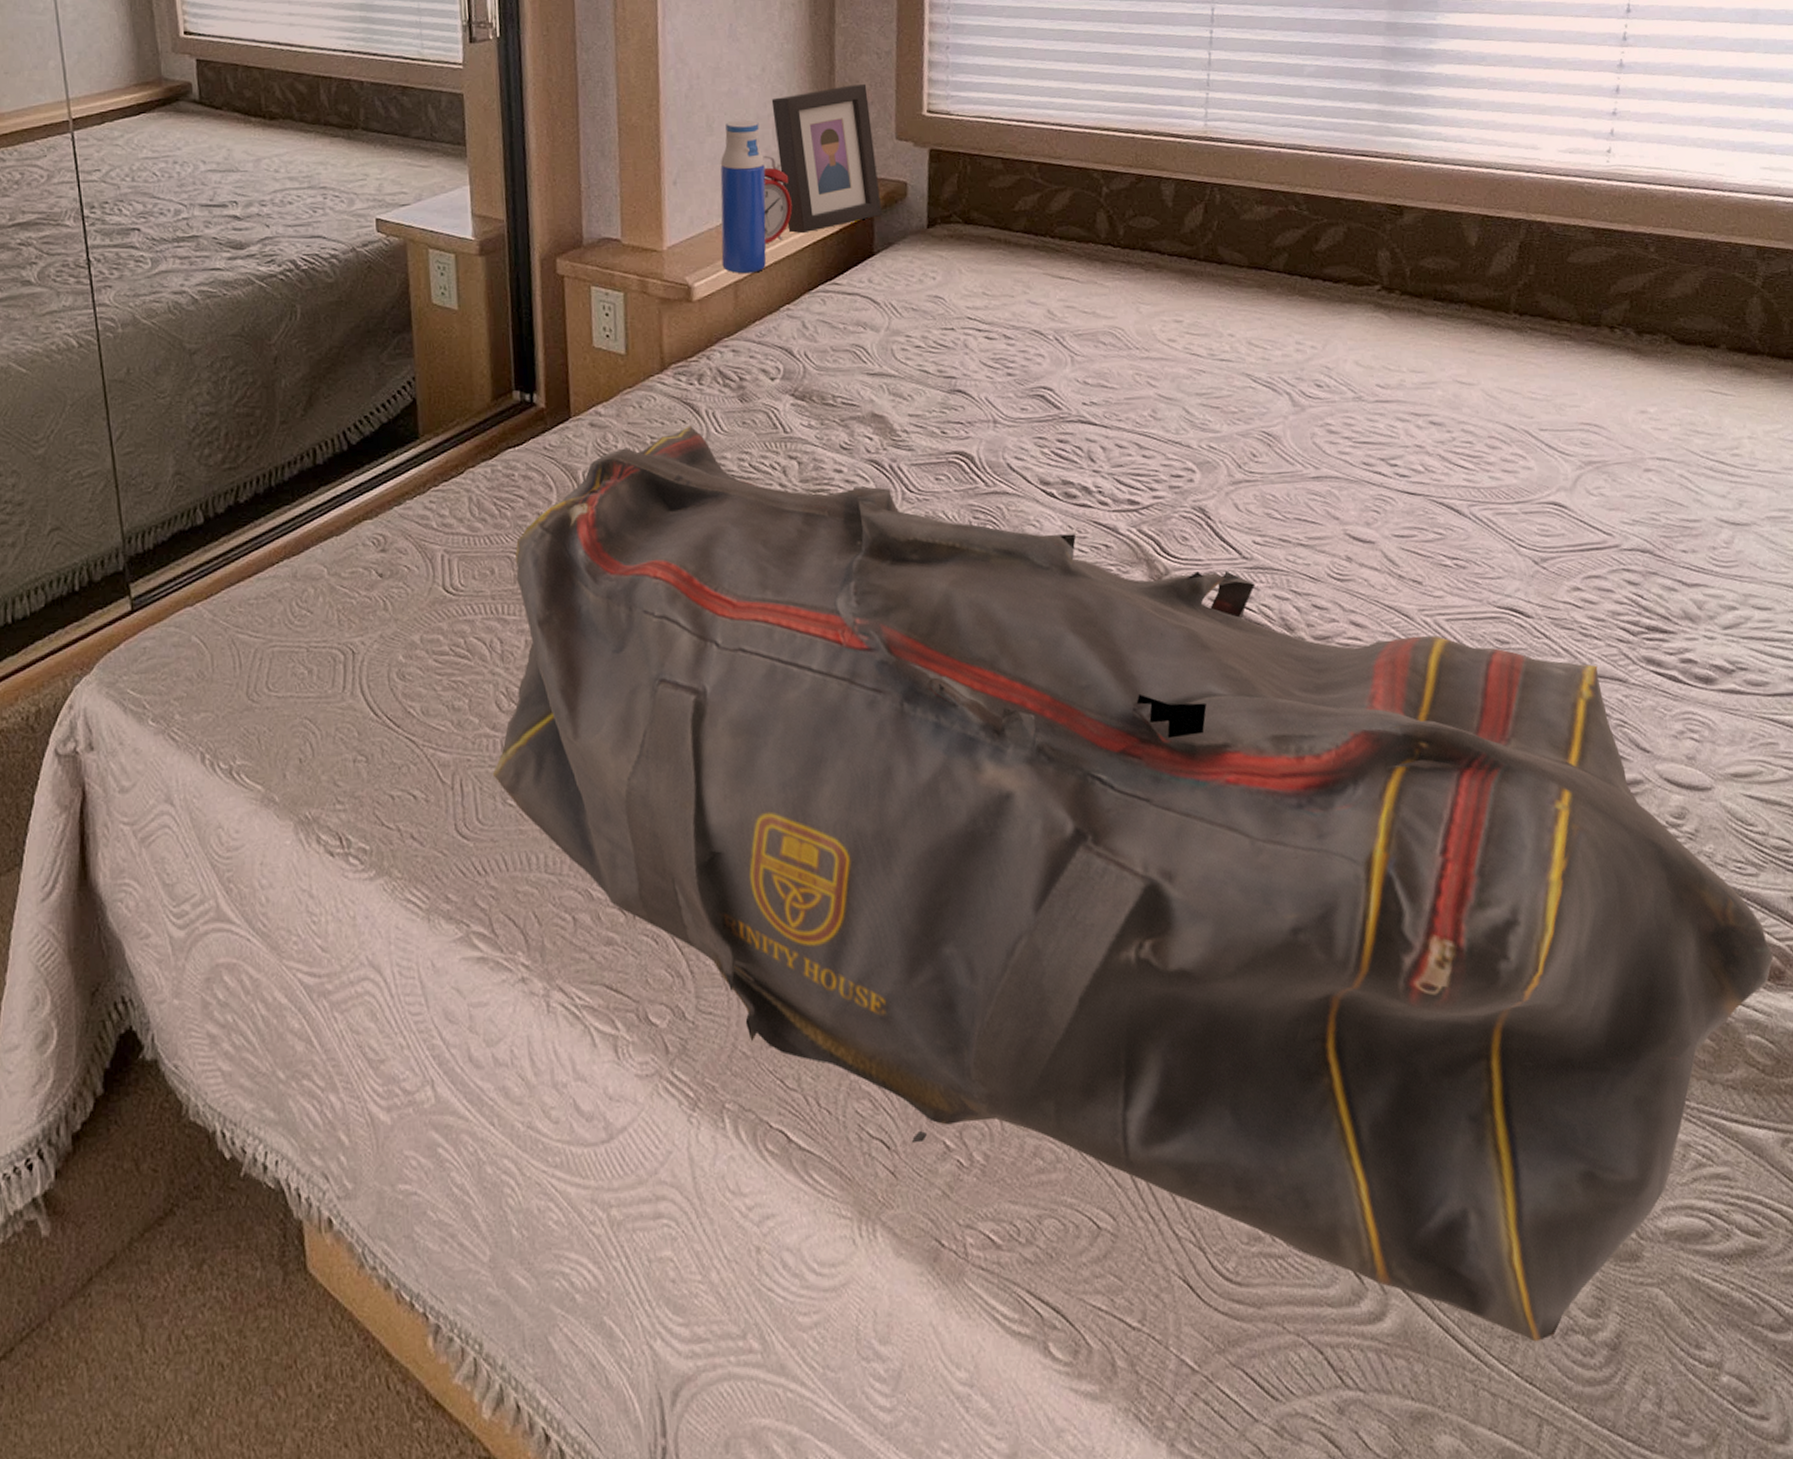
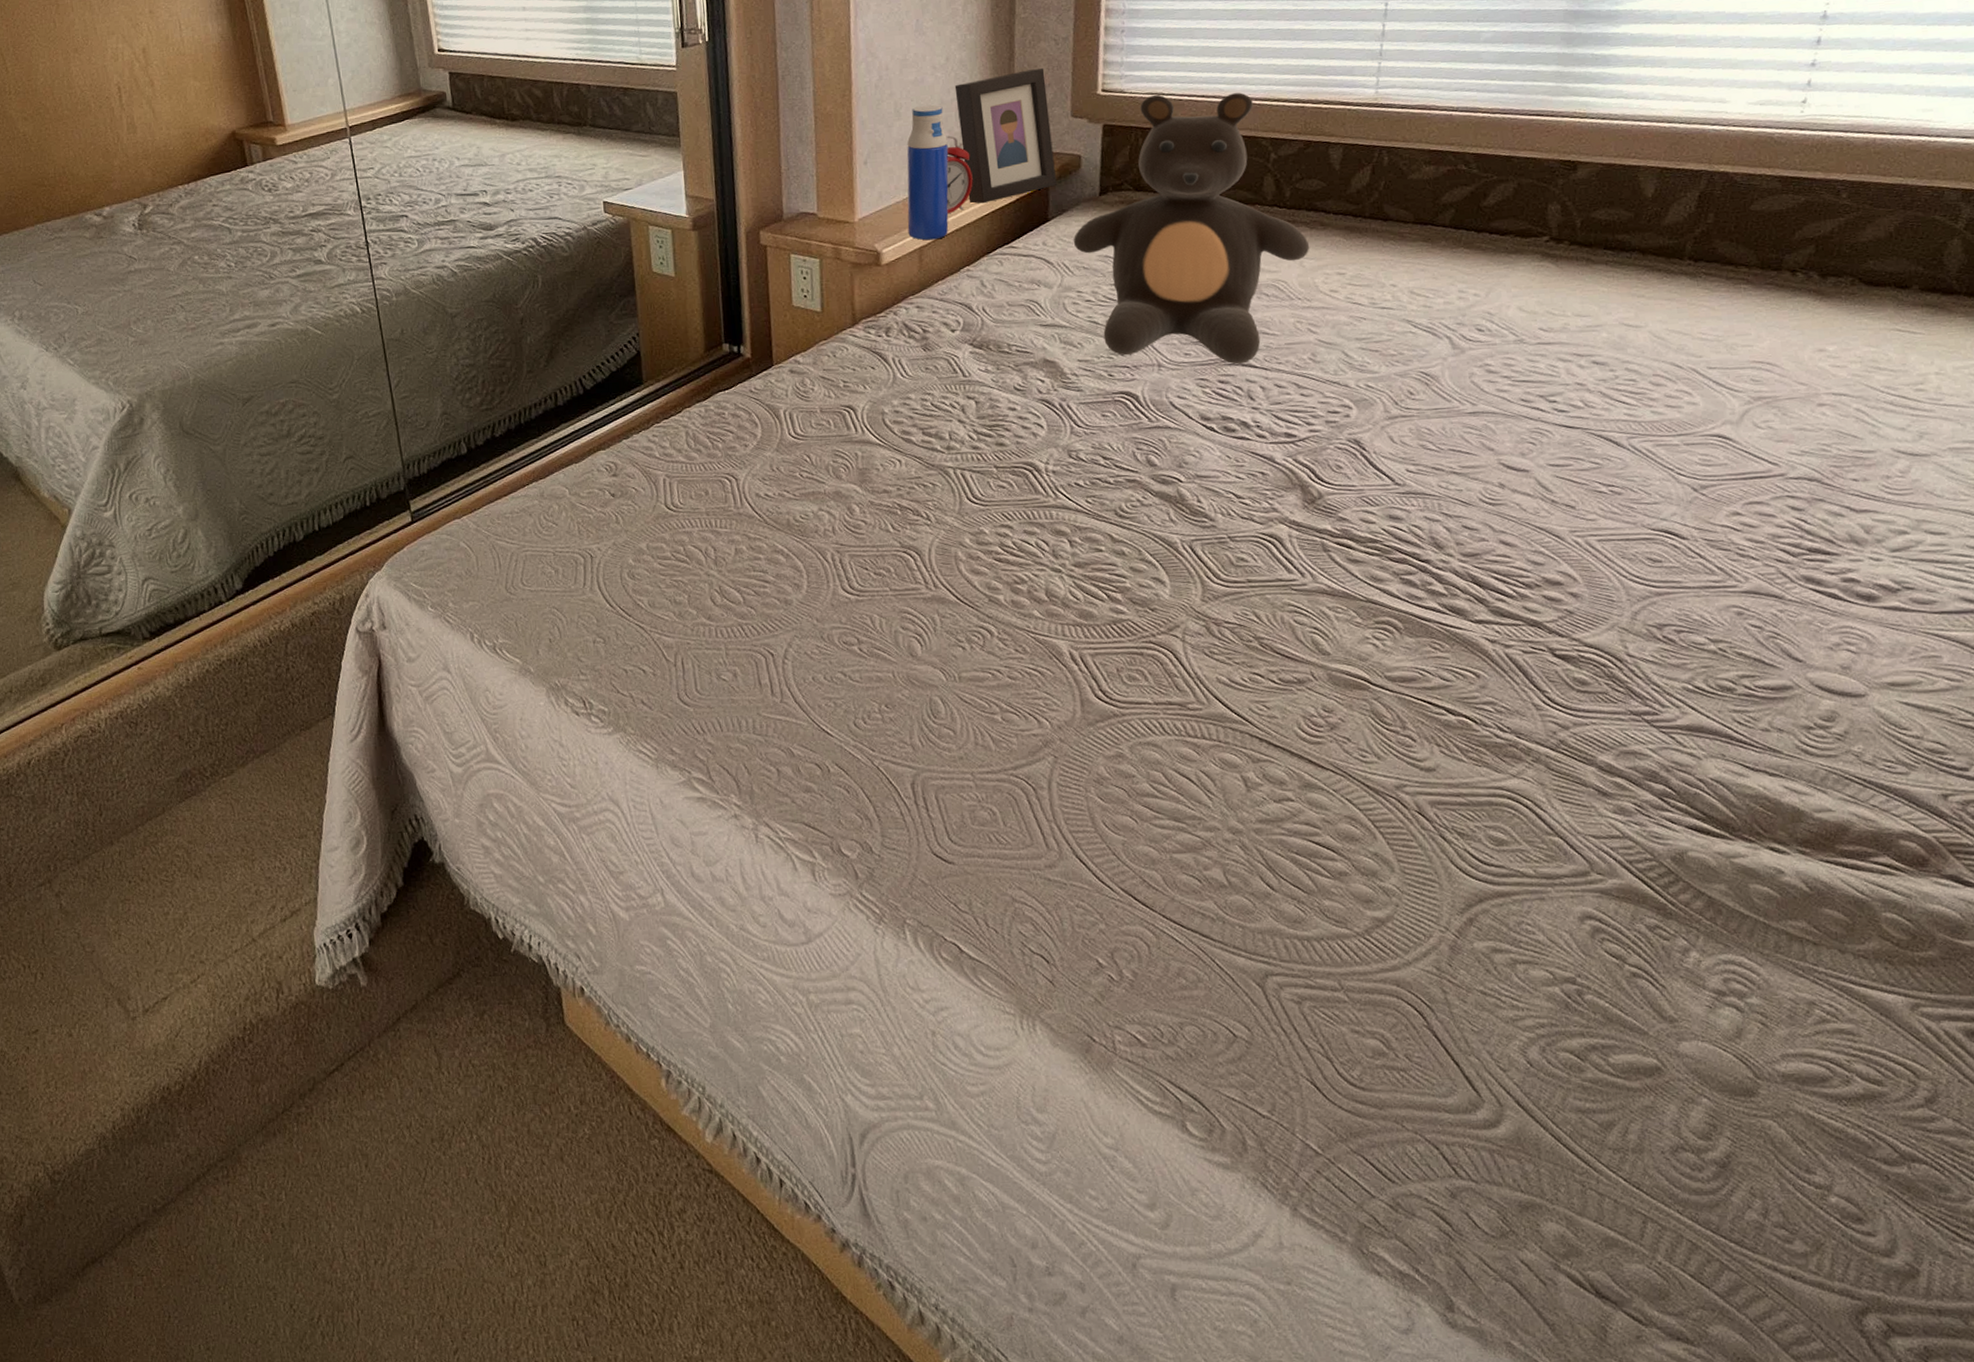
duffel bag: present [492,425,1774,1342] -> none [708,371,1918,1155]
teddy bear: none [900,118,1146,421] -> present [1073,92,1310,365]

